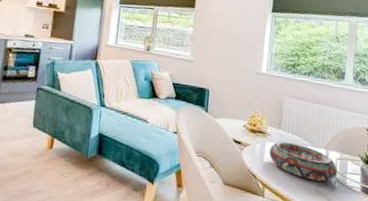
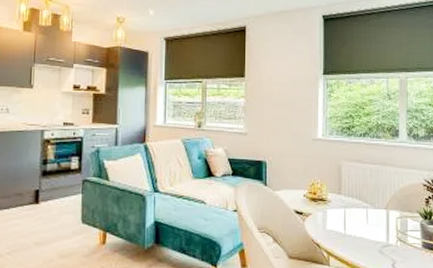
decorative bowl: present [269,141,337,182] -> none [331,207,398,243]

